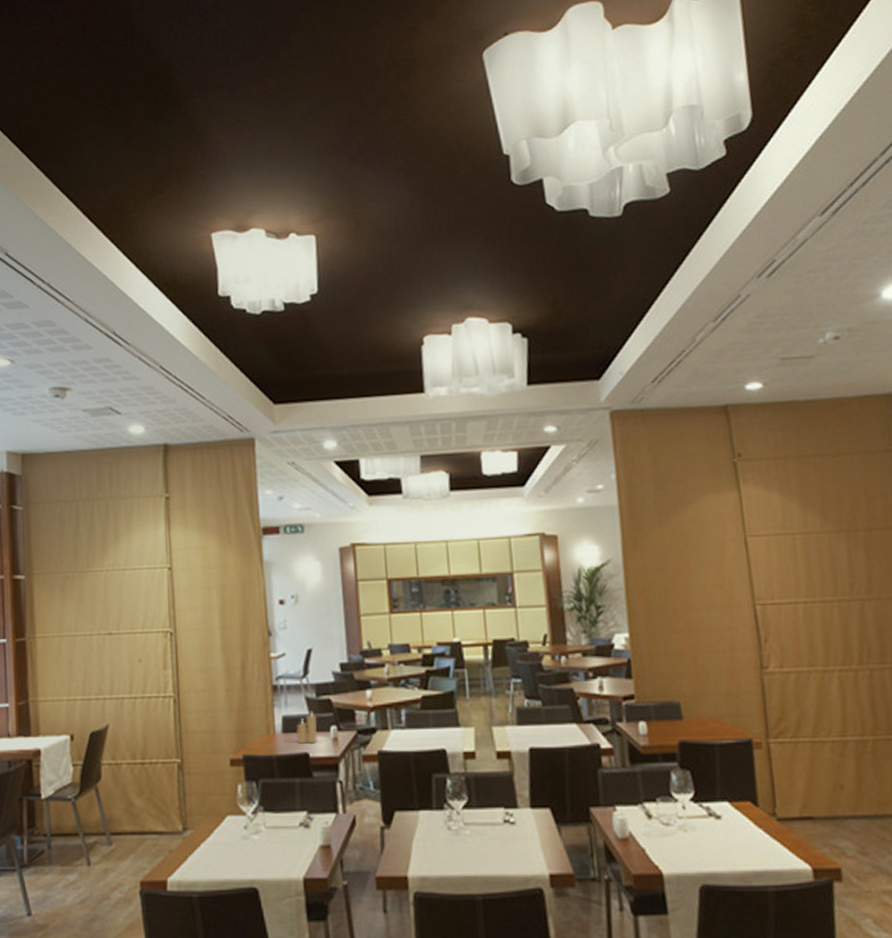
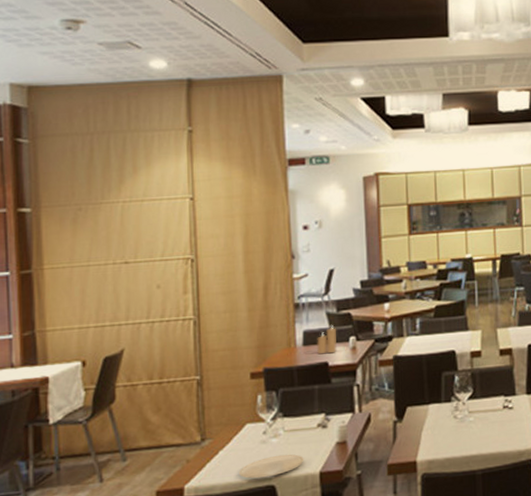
plate: none [220,854,287,878] -> present [238,454,304,479]

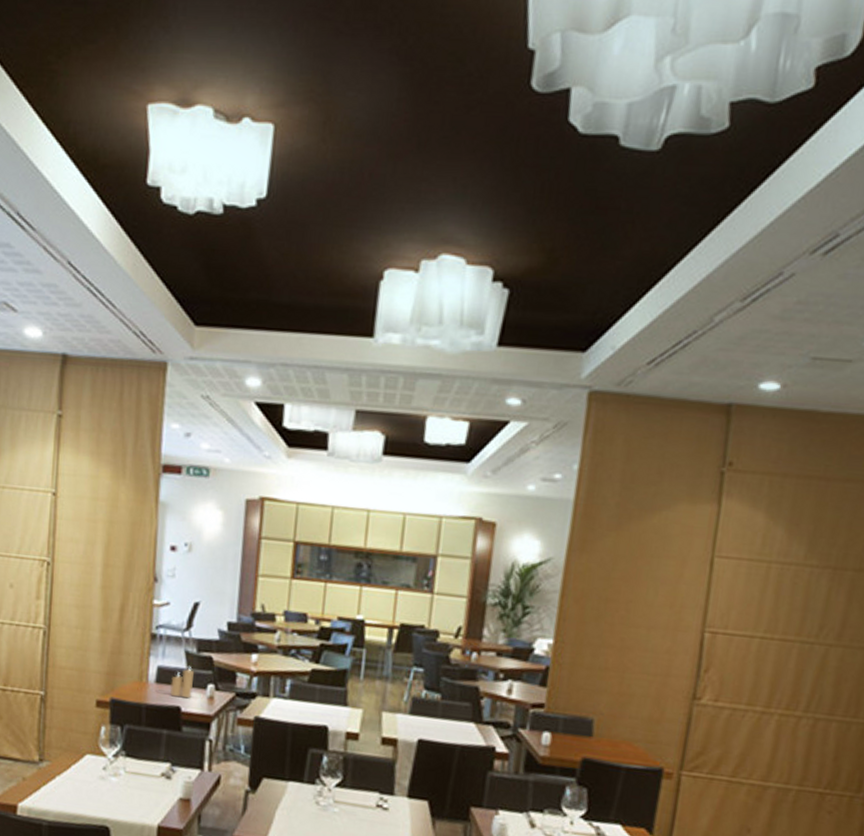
plate: present [238,454,304,479] -> none [73,795,143,818]

